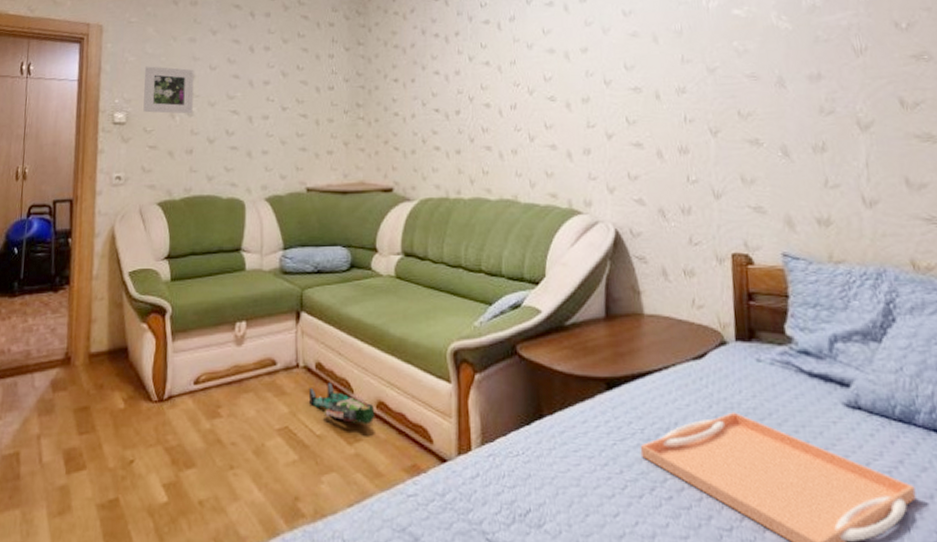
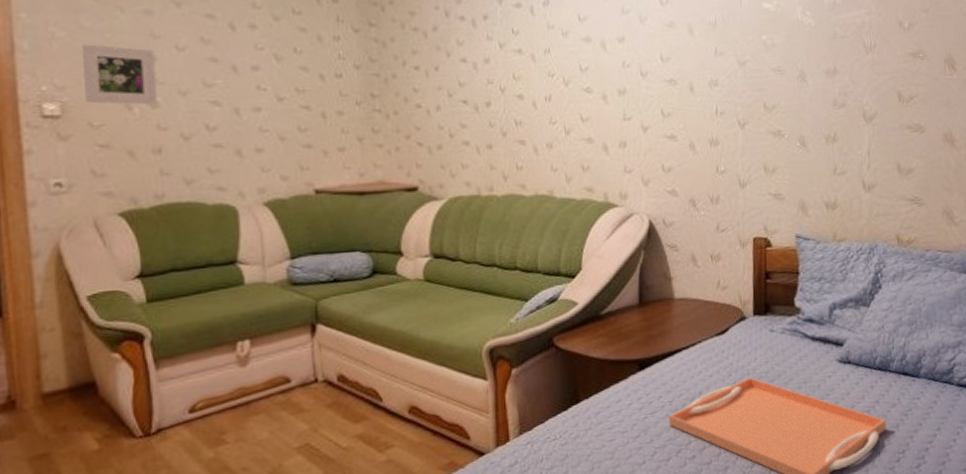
toy figurine: present [308,382,375,425] -> none [330,393,407,431]

